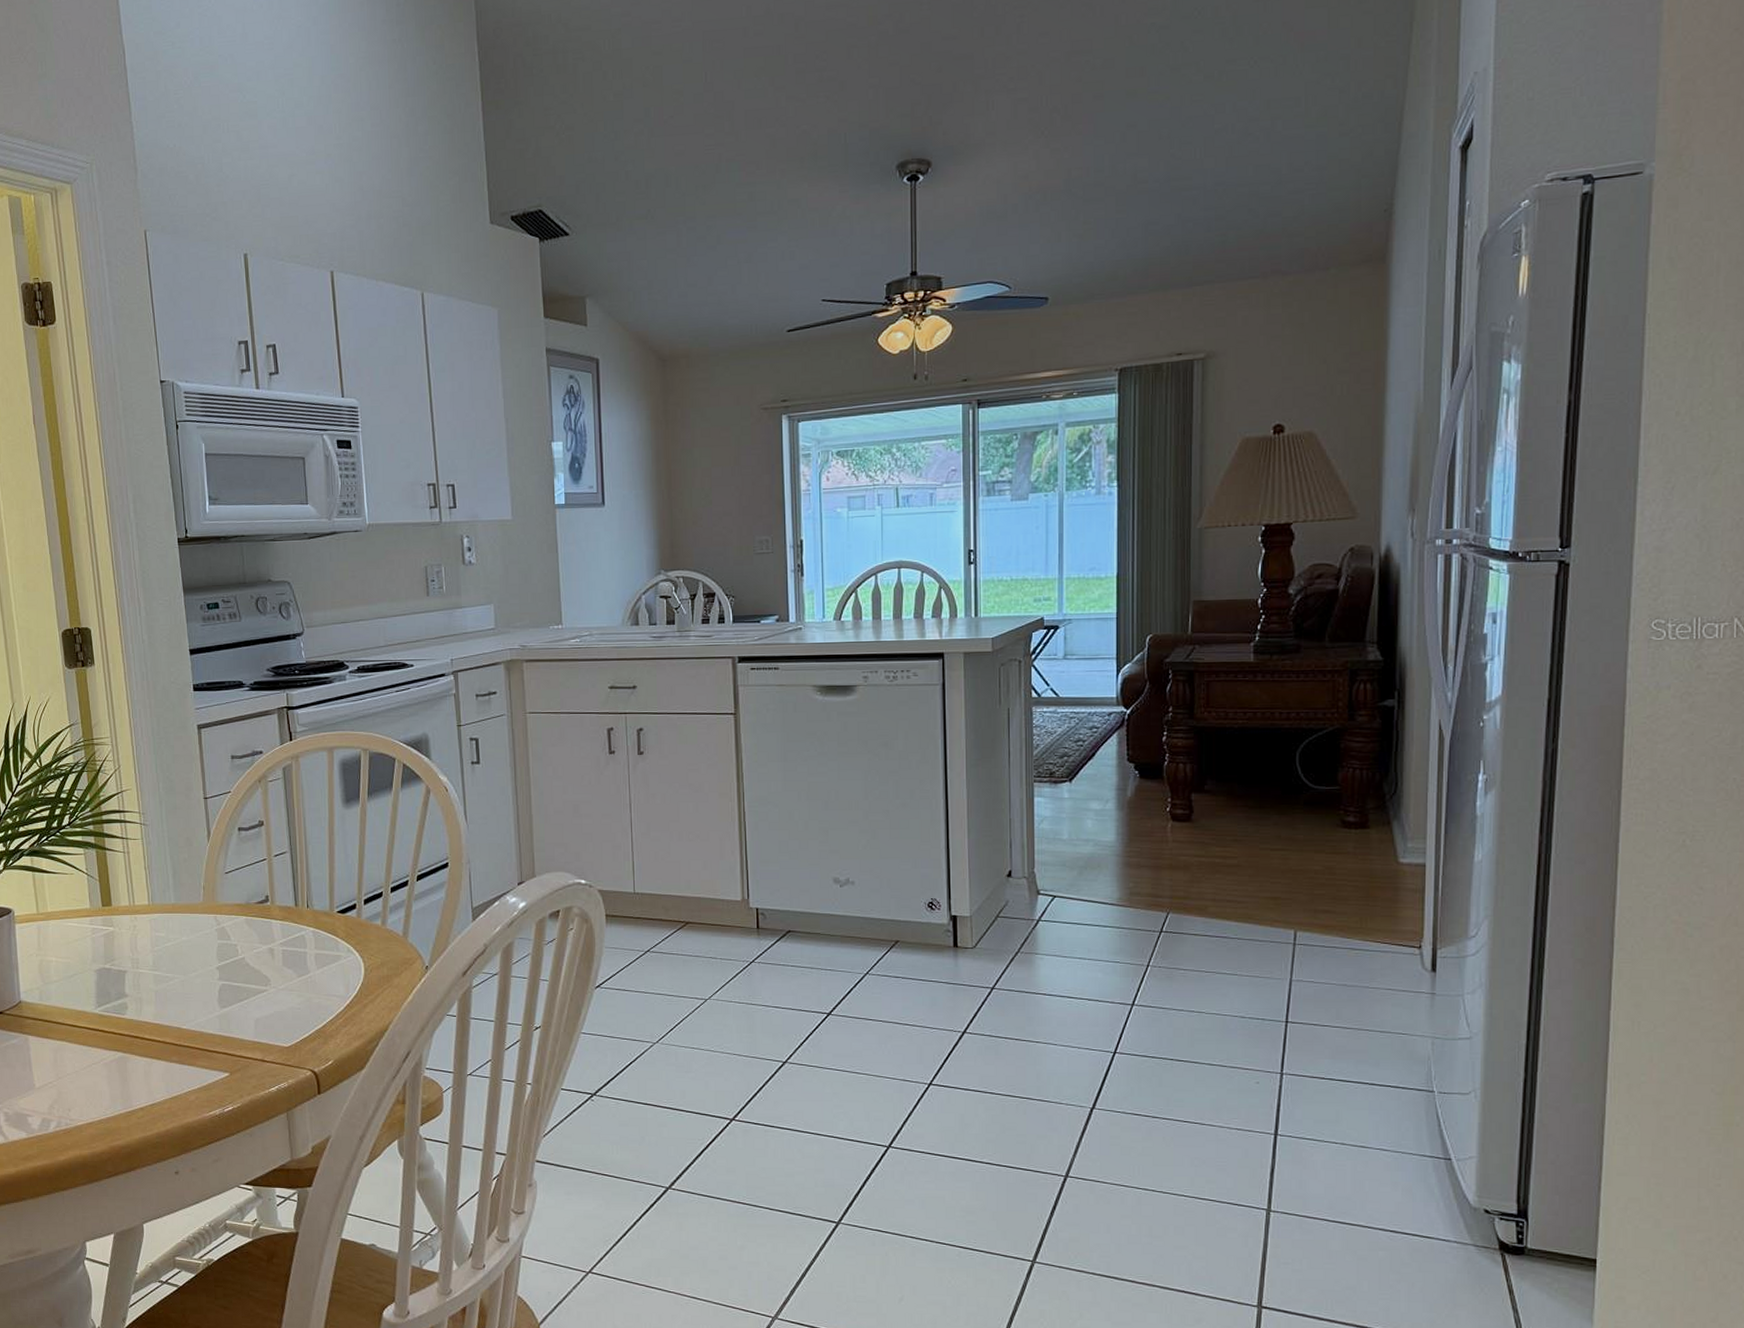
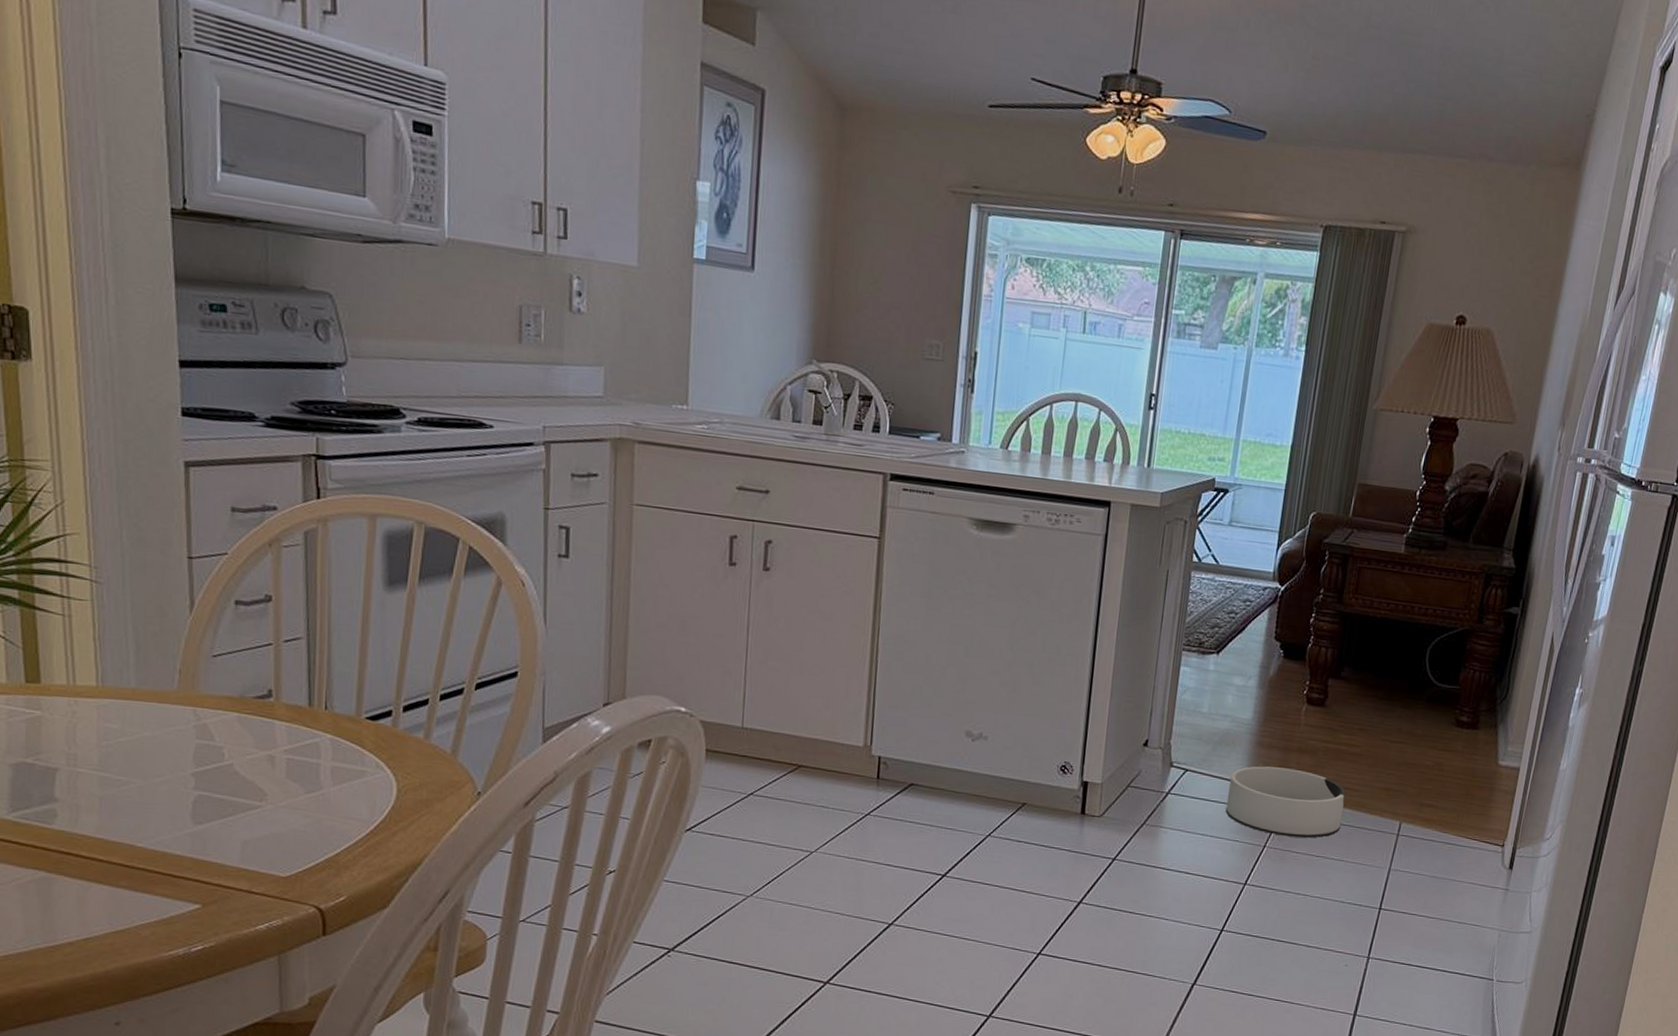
pet bowl: none [1101,886,1229,954] -> present [1225,766,1347,838]

